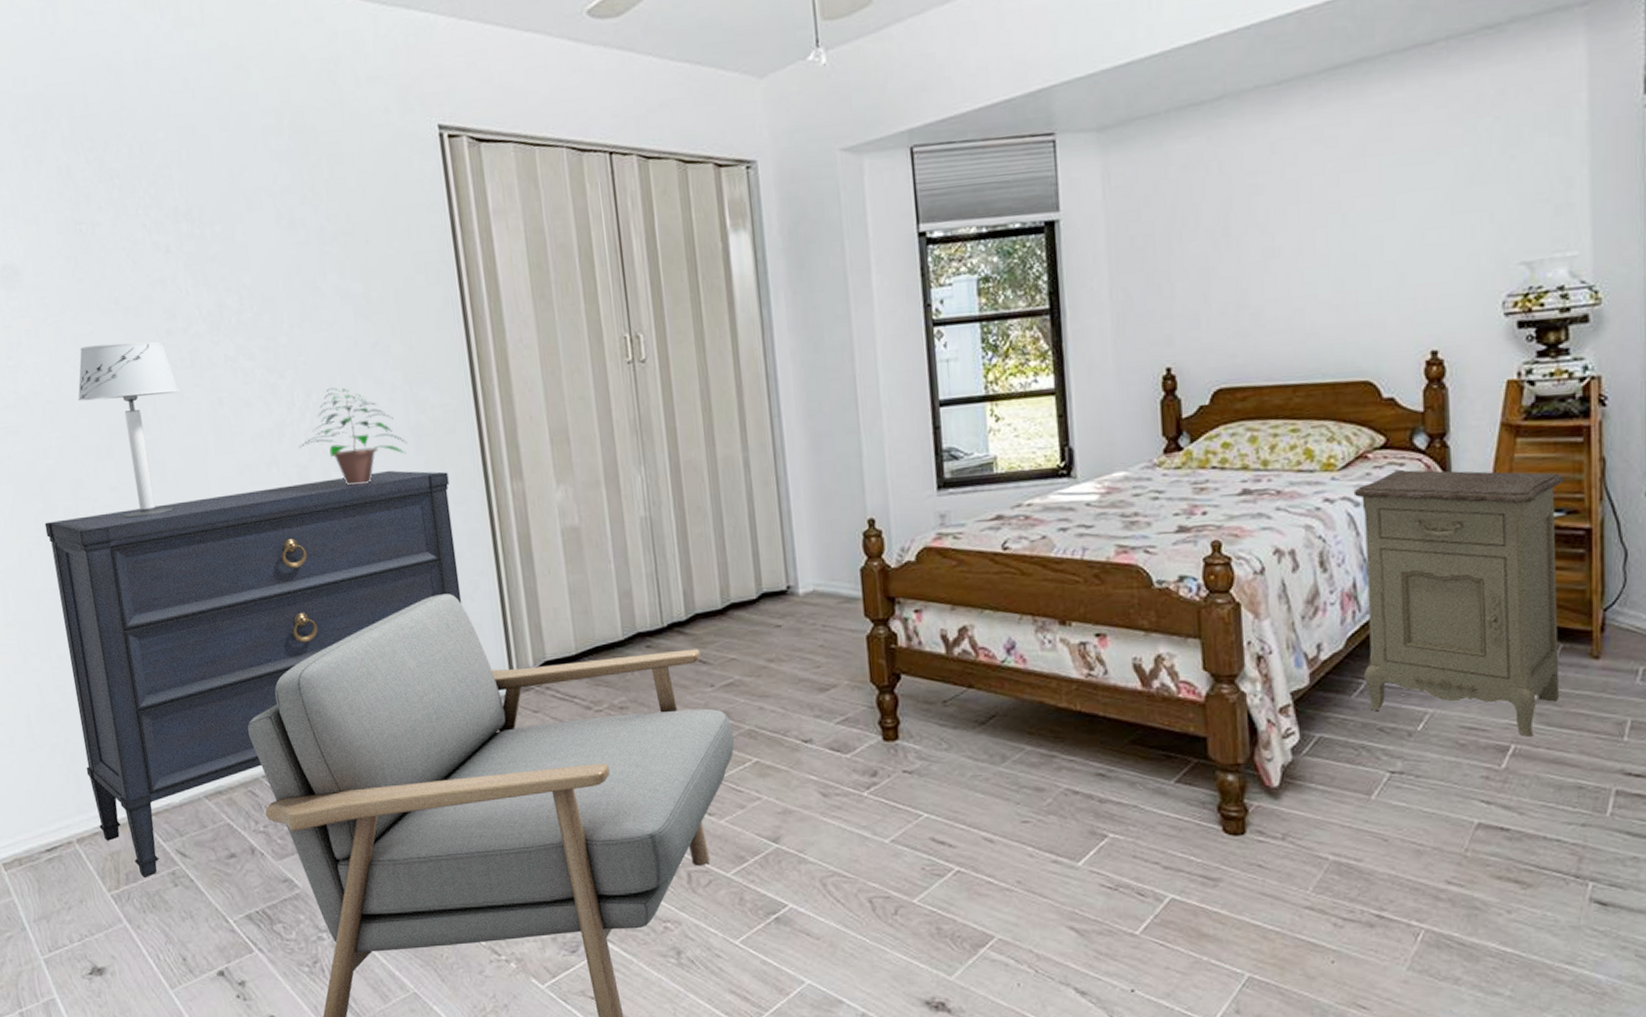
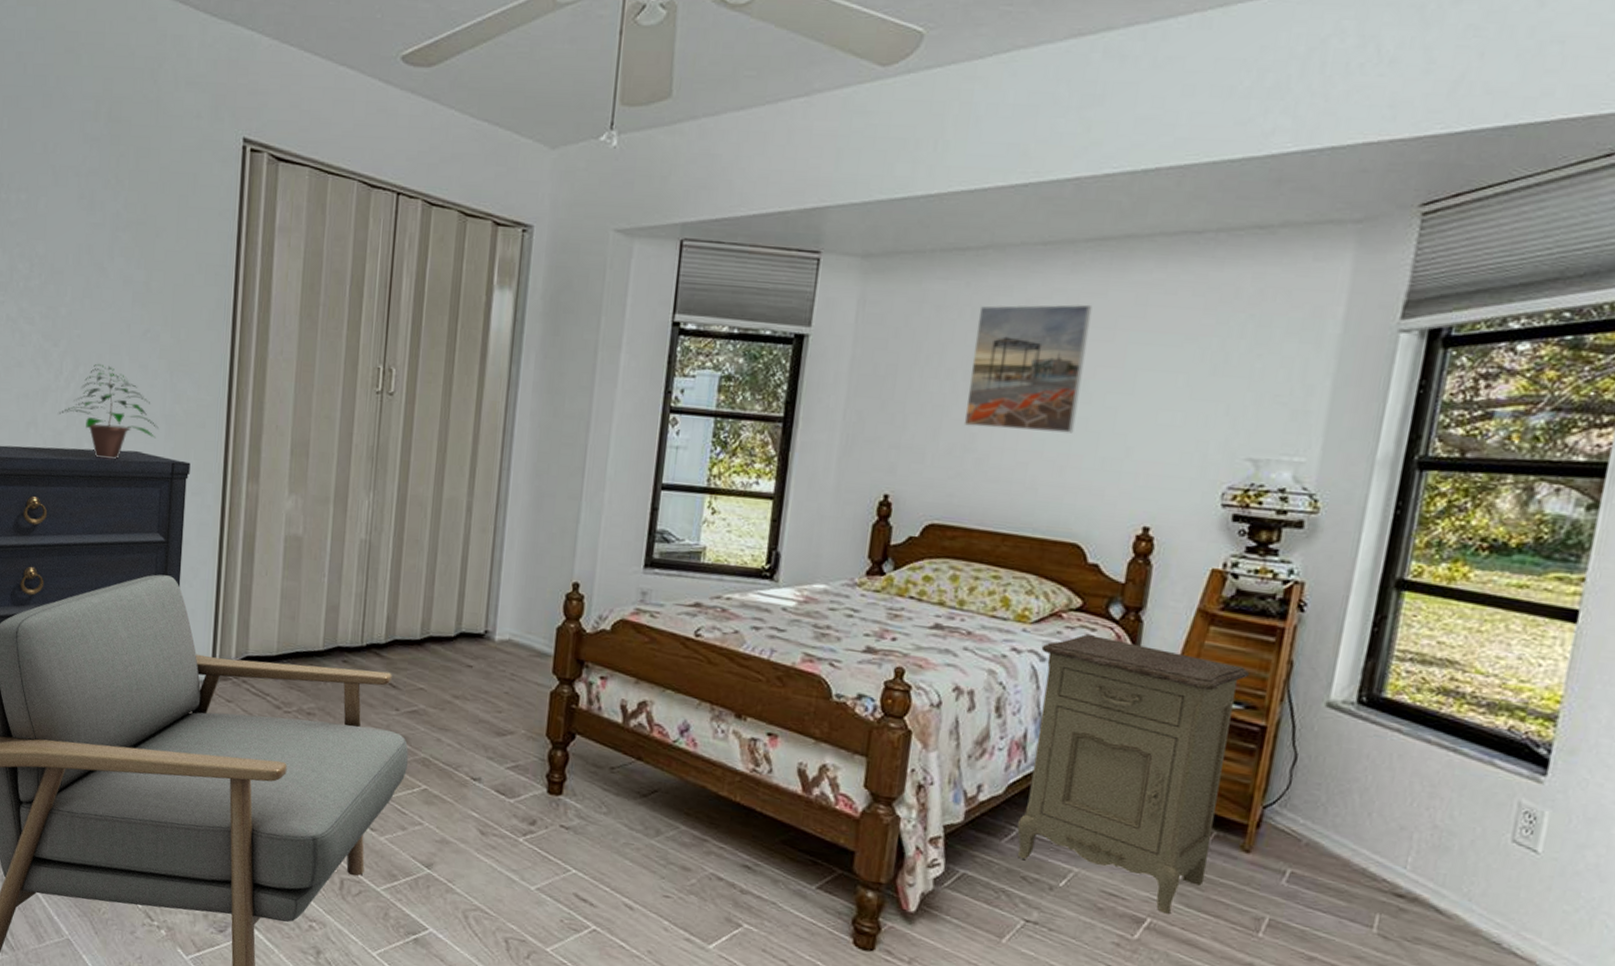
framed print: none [1225,136,1344,283] -> present [963,304,1093,433]

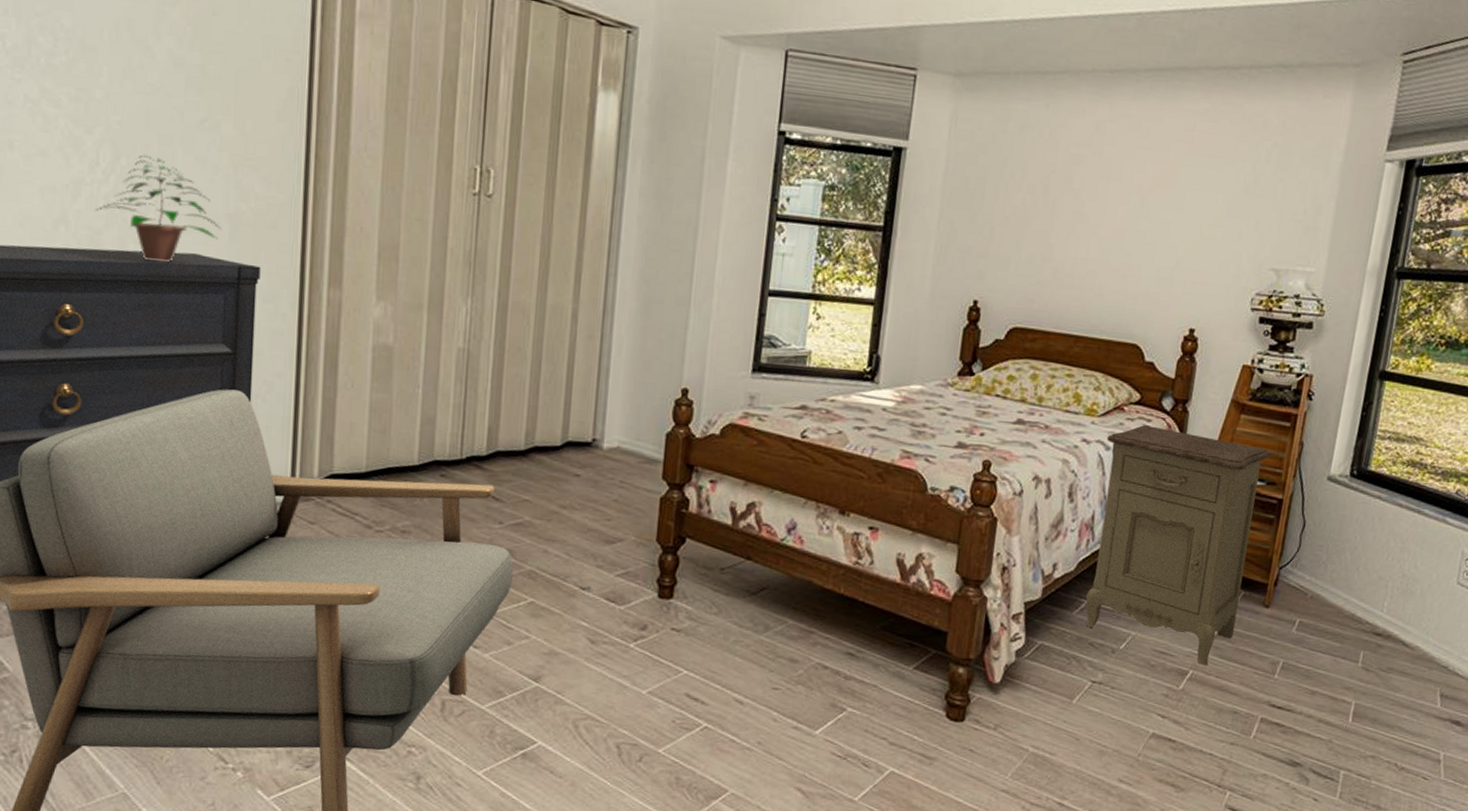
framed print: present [963,304,1093,433] -> none [1042,126,1151,245]

